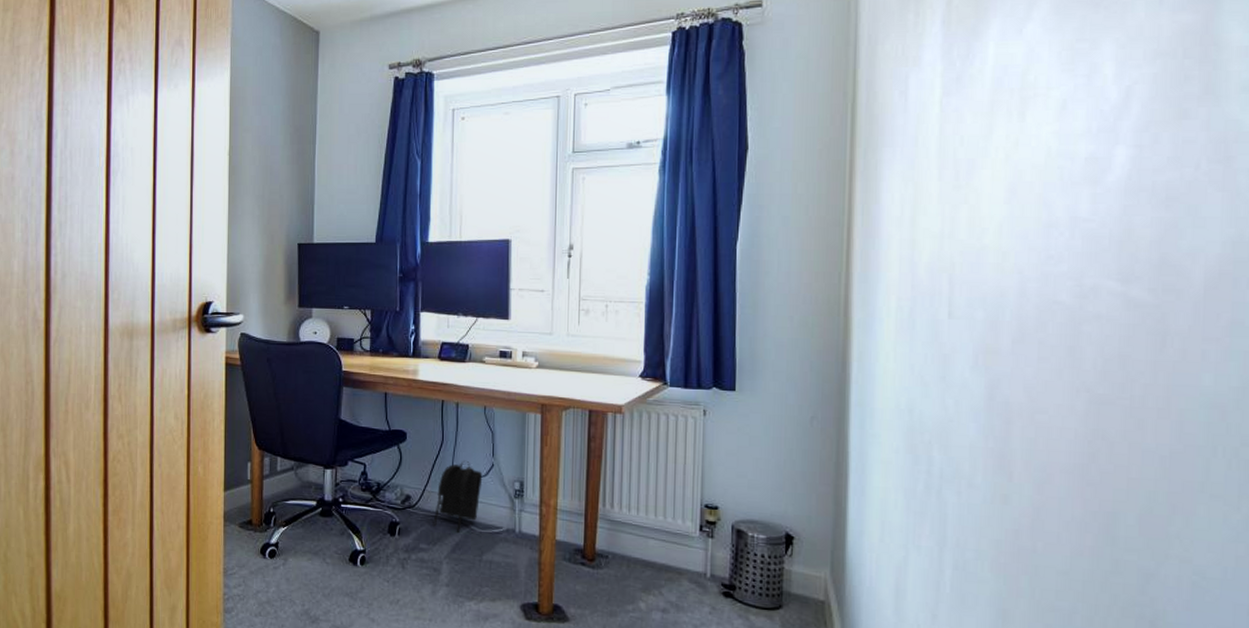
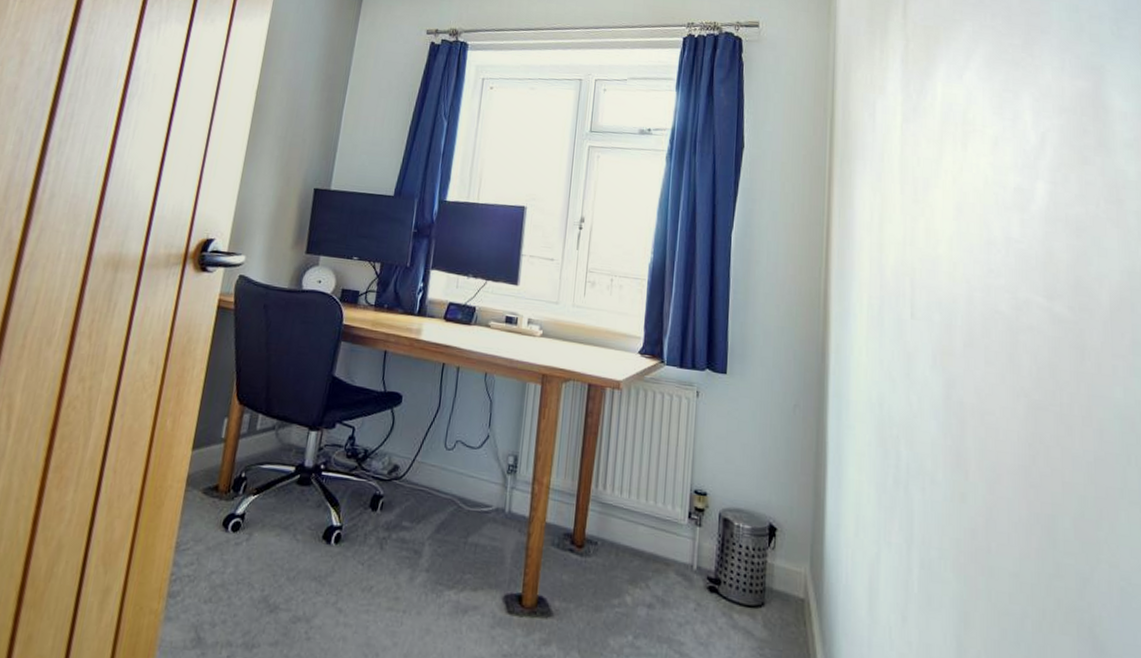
backpack: present [433,460,483,533] -> none [419,429,477,510]

